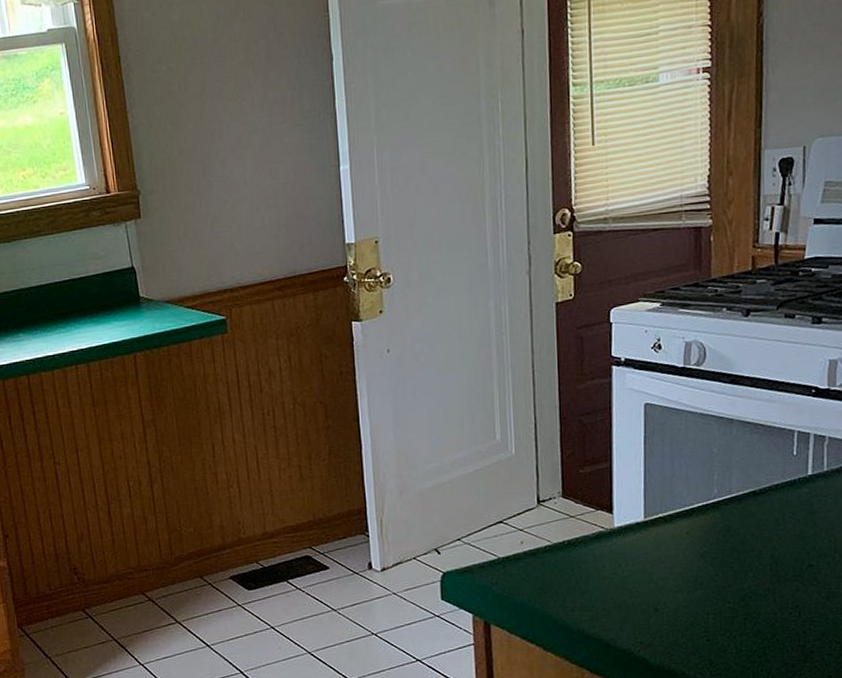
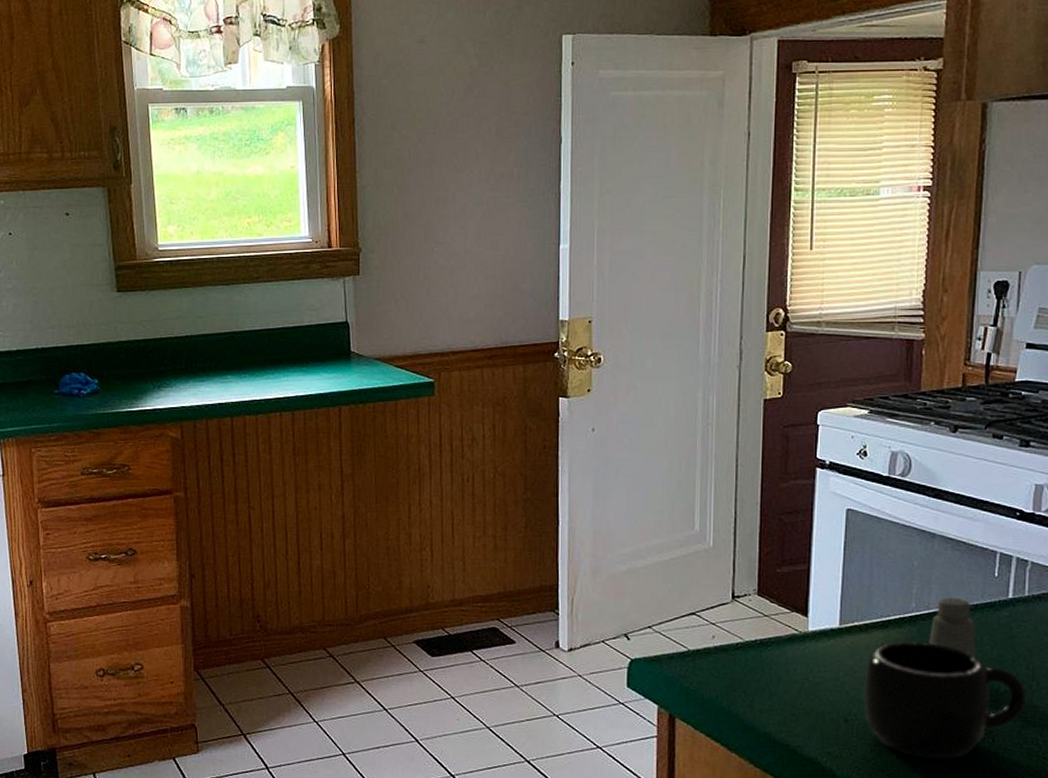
mug: none [671,526,830,639] -> present [863,641,1027,760]
saltshaker: none [732,479,780,537] -> present [929,597,977,658]

